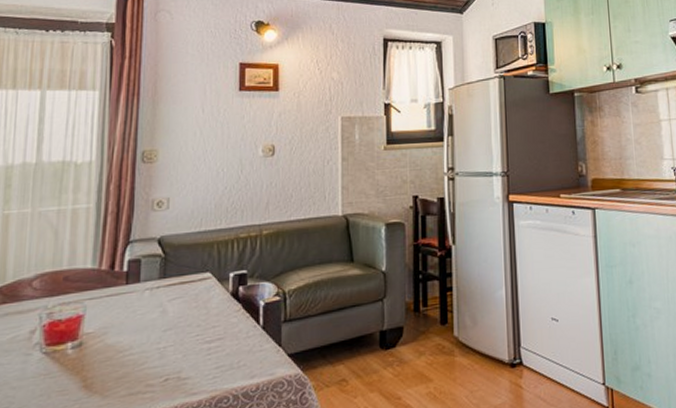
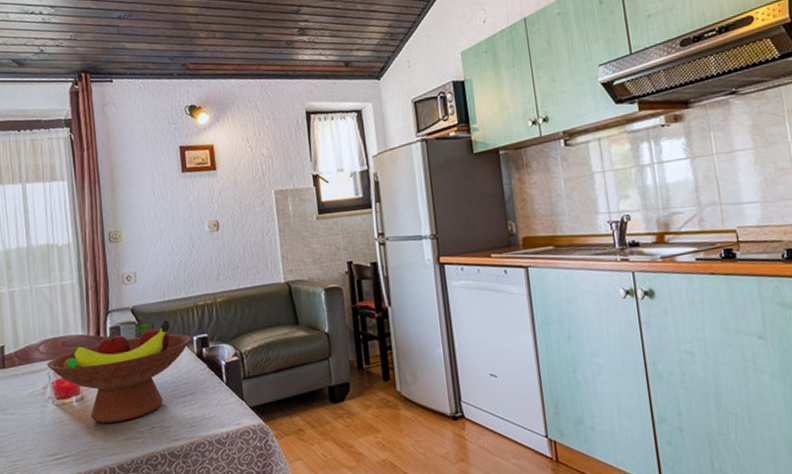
fruit bowl: none [38,253,227,375] -> present [46,320,191,423]

